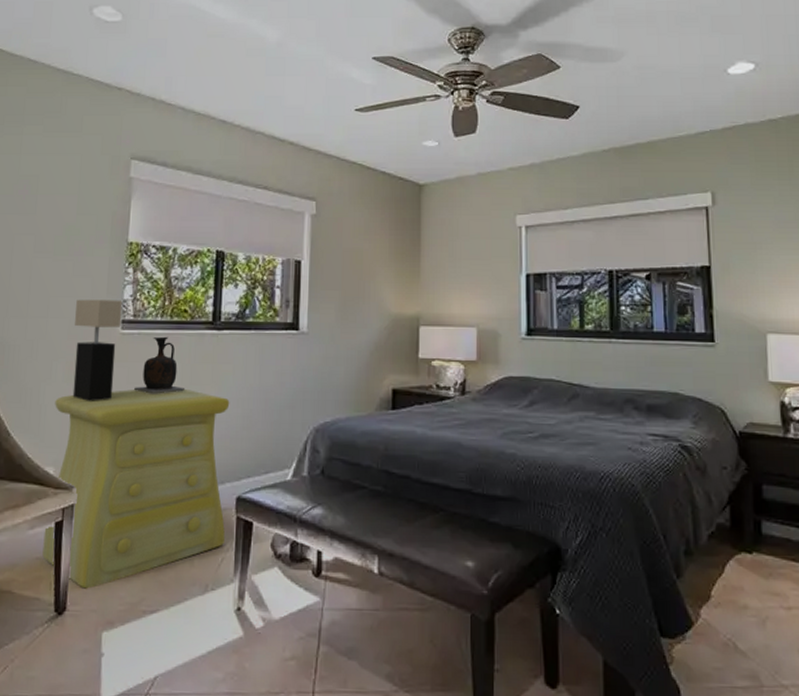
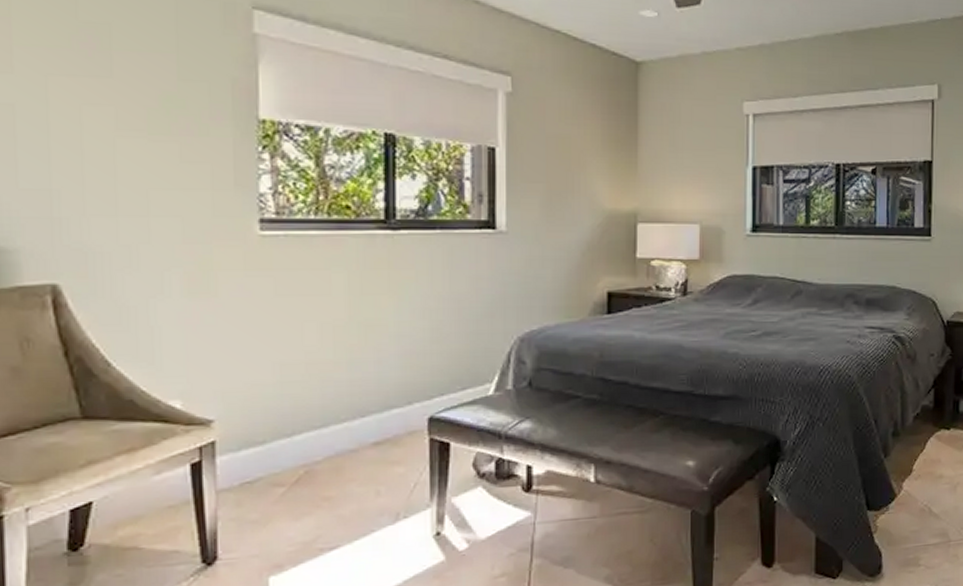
dresser: present [42,389,230,589] -> none [173,301,416,534]
table lamp: present [72,299,123,401] -> none [190,192,259,319]
vase: present [134,336,186,394] -> none [285,238,355,308]

